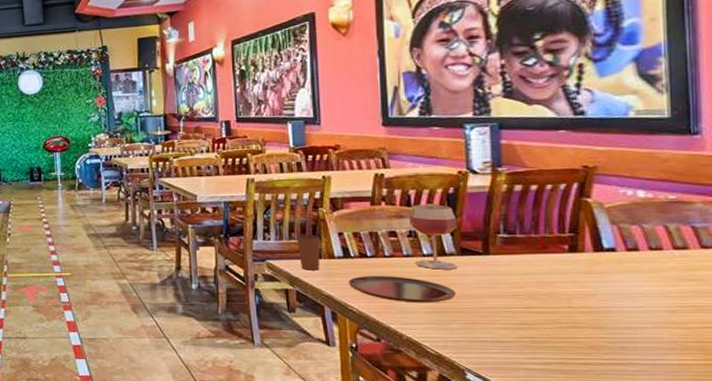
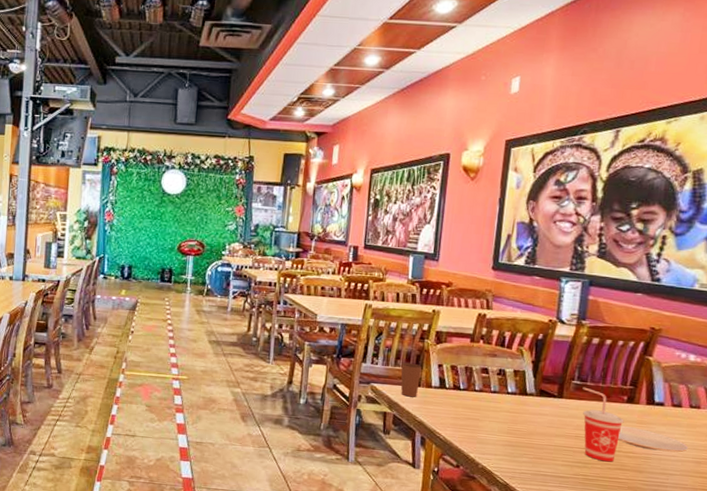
plate: present [349,275,456,303] -> none [440,406,529,437]
wineglass: present [409,204,458,270] -> none [500,346,541,408]
beverage cup: none [512,240,570,320] -> present [582,387,624,462]
plate: none [565,278,656,303] -> present [618,425,689,453]

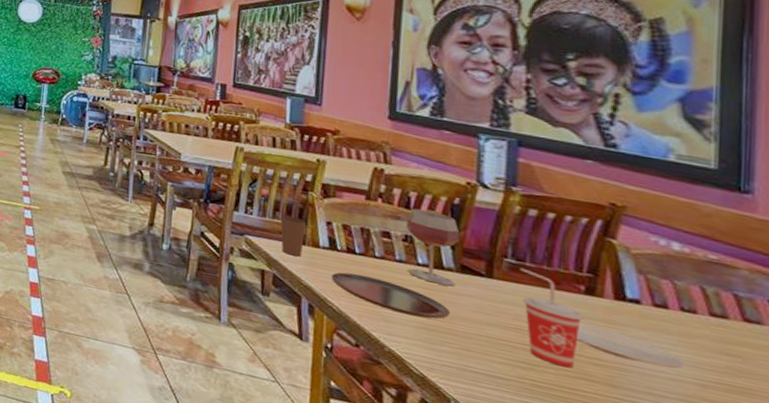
plate: none [440,406,529,437] -> present [332,272,450,319]
wineglass: none [500,346,541,408] -> present [406,208,460,287]

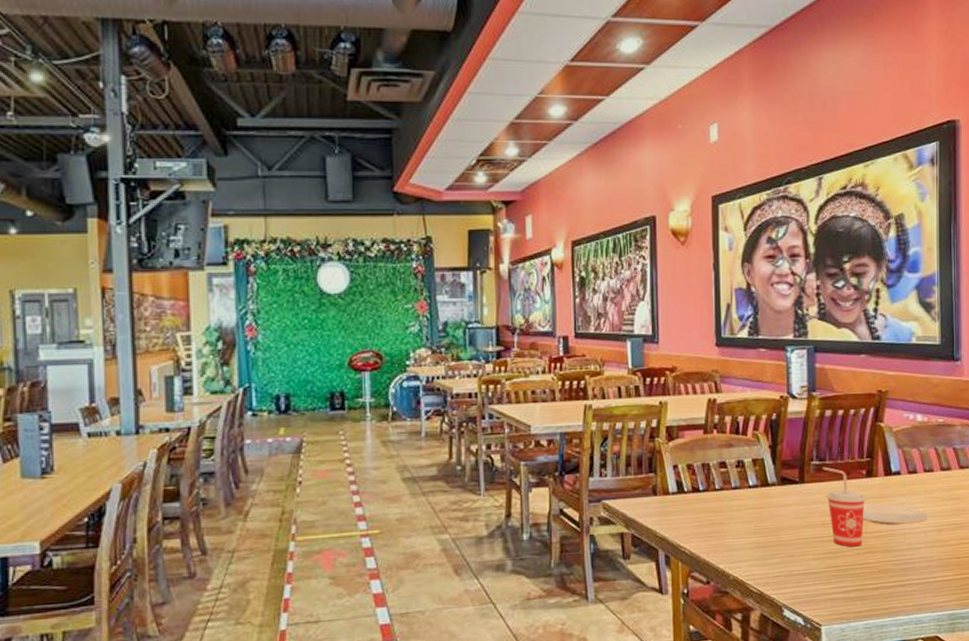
cup: present [280,215,306,257] -> none [633,468,656,510]
plate: present [332,272,450,319] -> none [682,510,776,539]
wineglass: present [406,208,460,287] -> none [738,431,779,502]

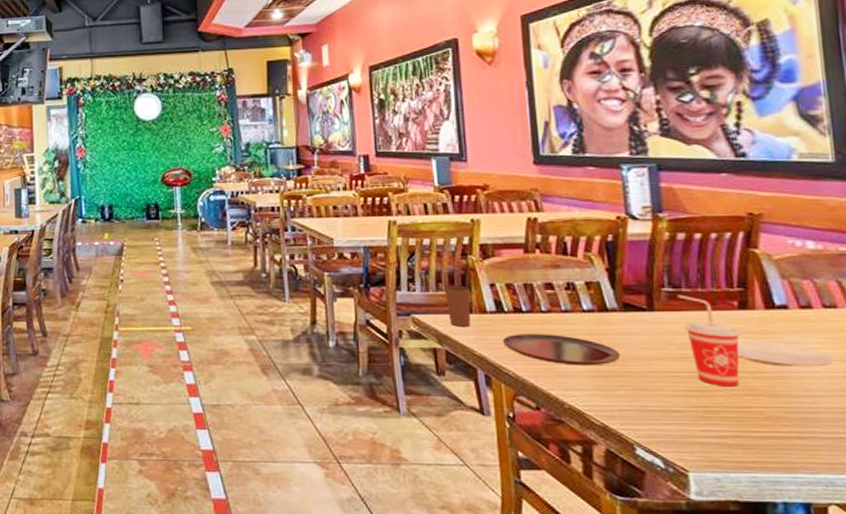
cup: none [633,468,656,510] -> present [444,285,471,327]
plate: none [682,510,776,539] -> present [503,333,620,366]

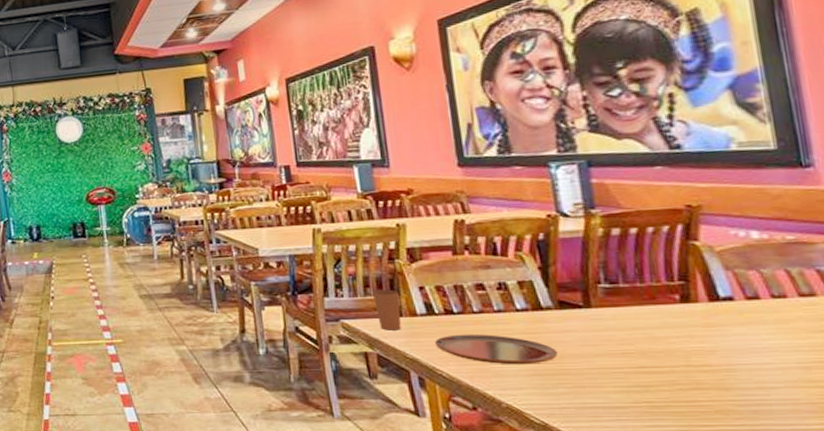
beverage cup: present [677,294,741,387] -> none [614,290,685,381]
plate: present [736,338,834,367] -> none [680,332,787,359]

